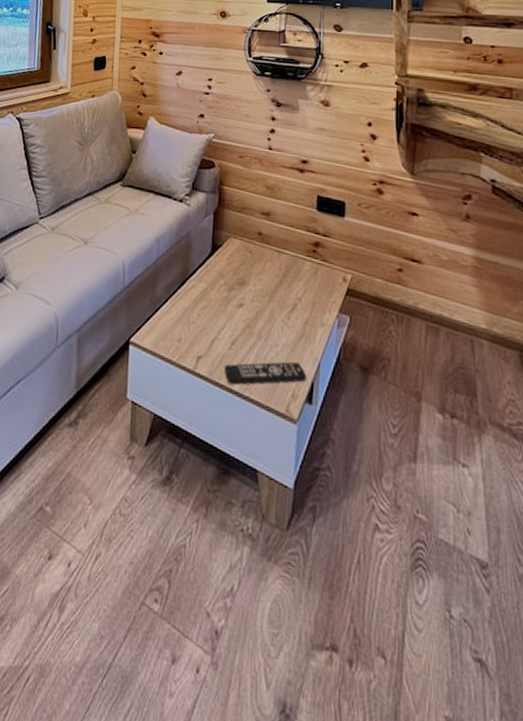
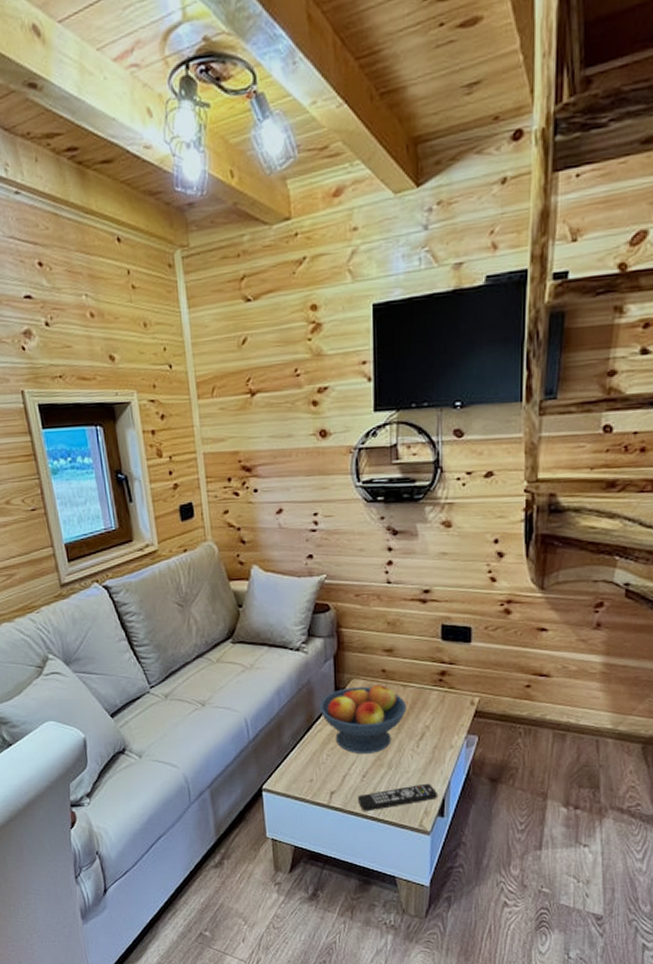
fruit bowl: none [196,245,280,320] -> present [320,684,407,754]

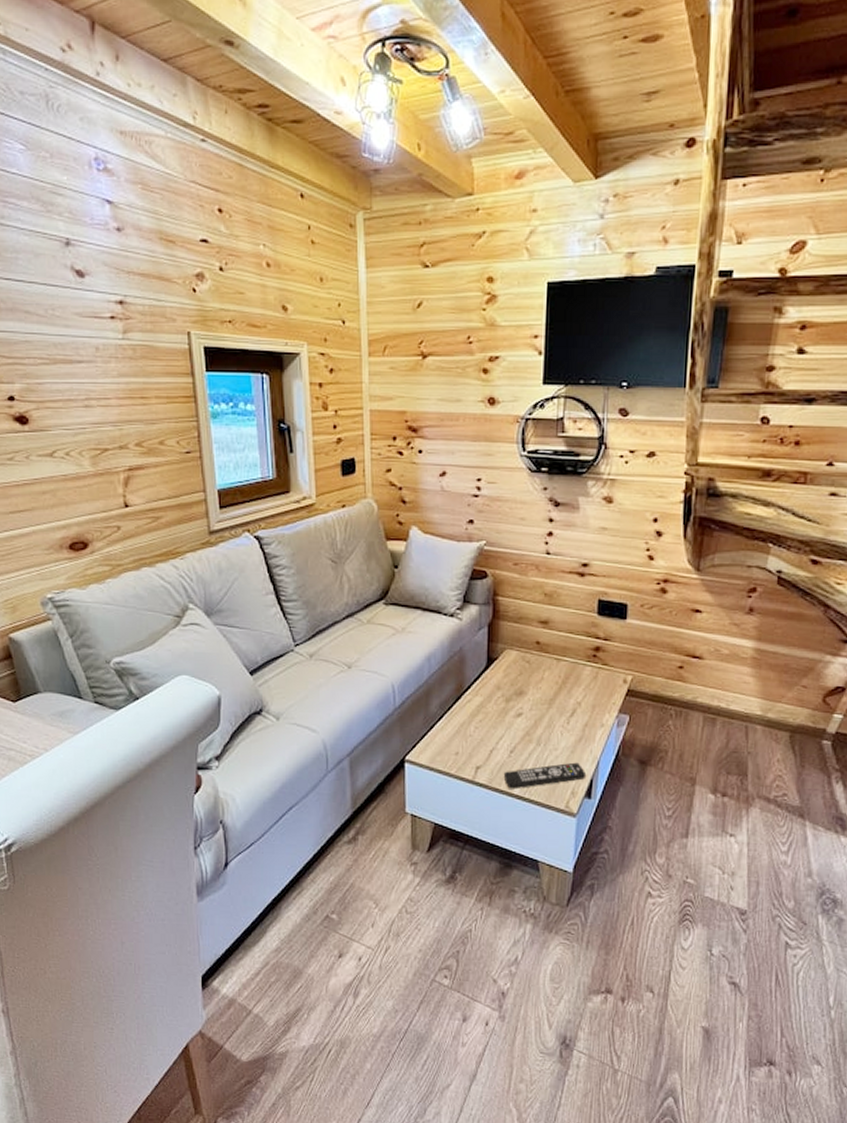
fruit bowl: present [320,684,407,754] -> none [471,656,559,729]

